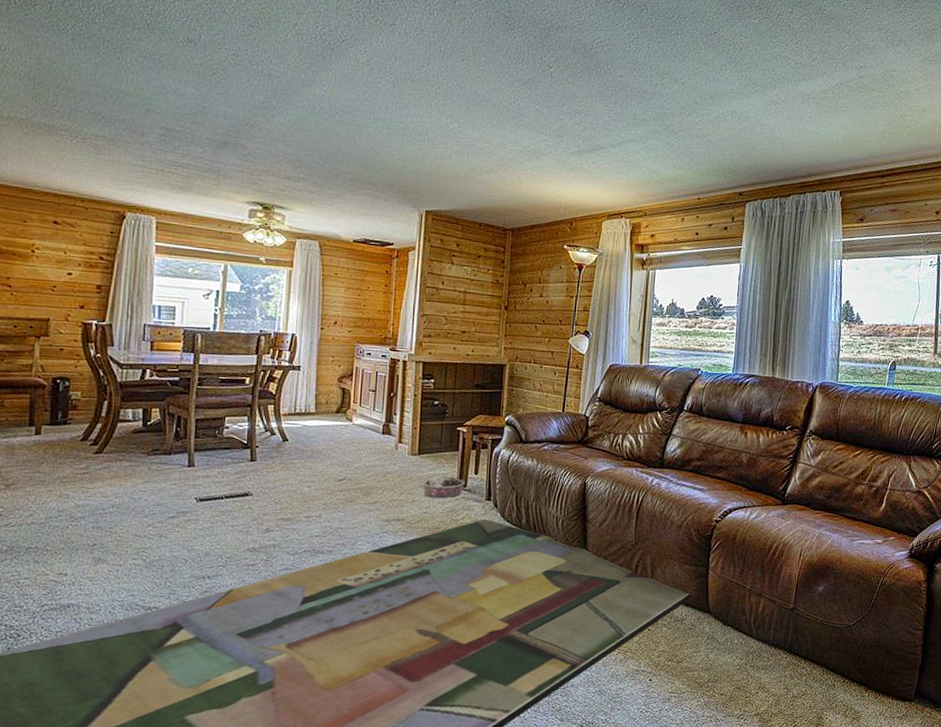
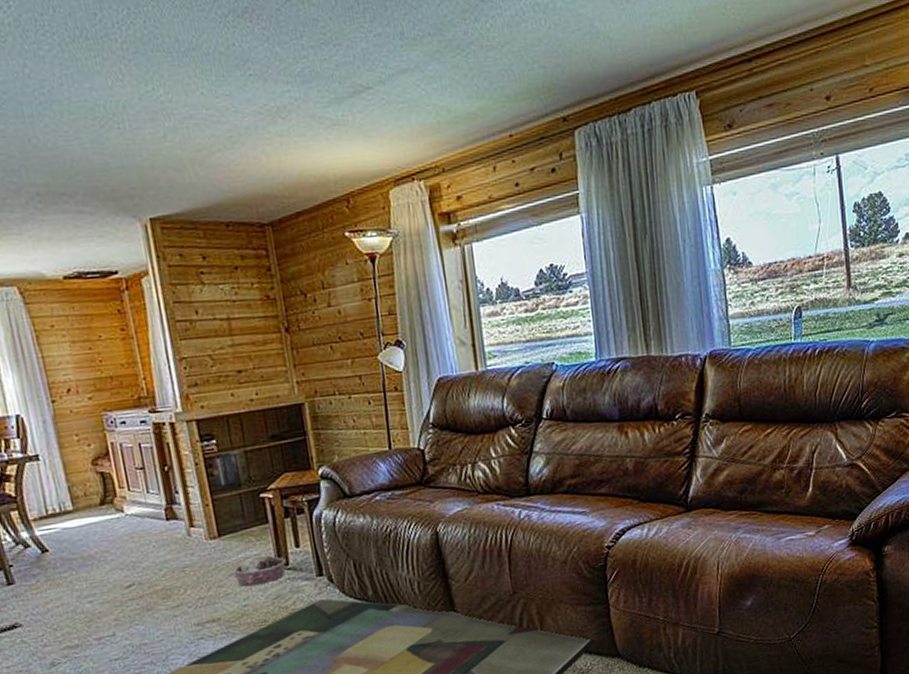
books: none [425,390,453,417] -> present [210,450,249,487]

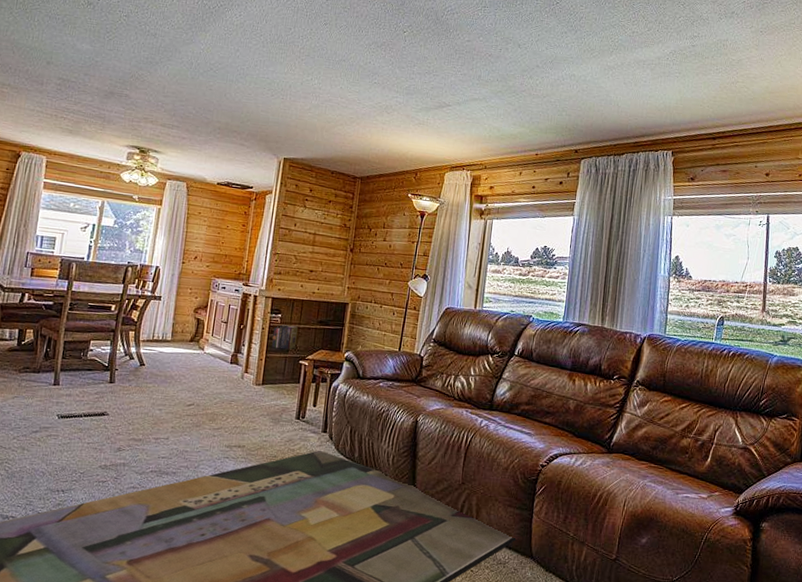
decorative basket: present [233,555,286,586] -> none [264,406,303,428]

